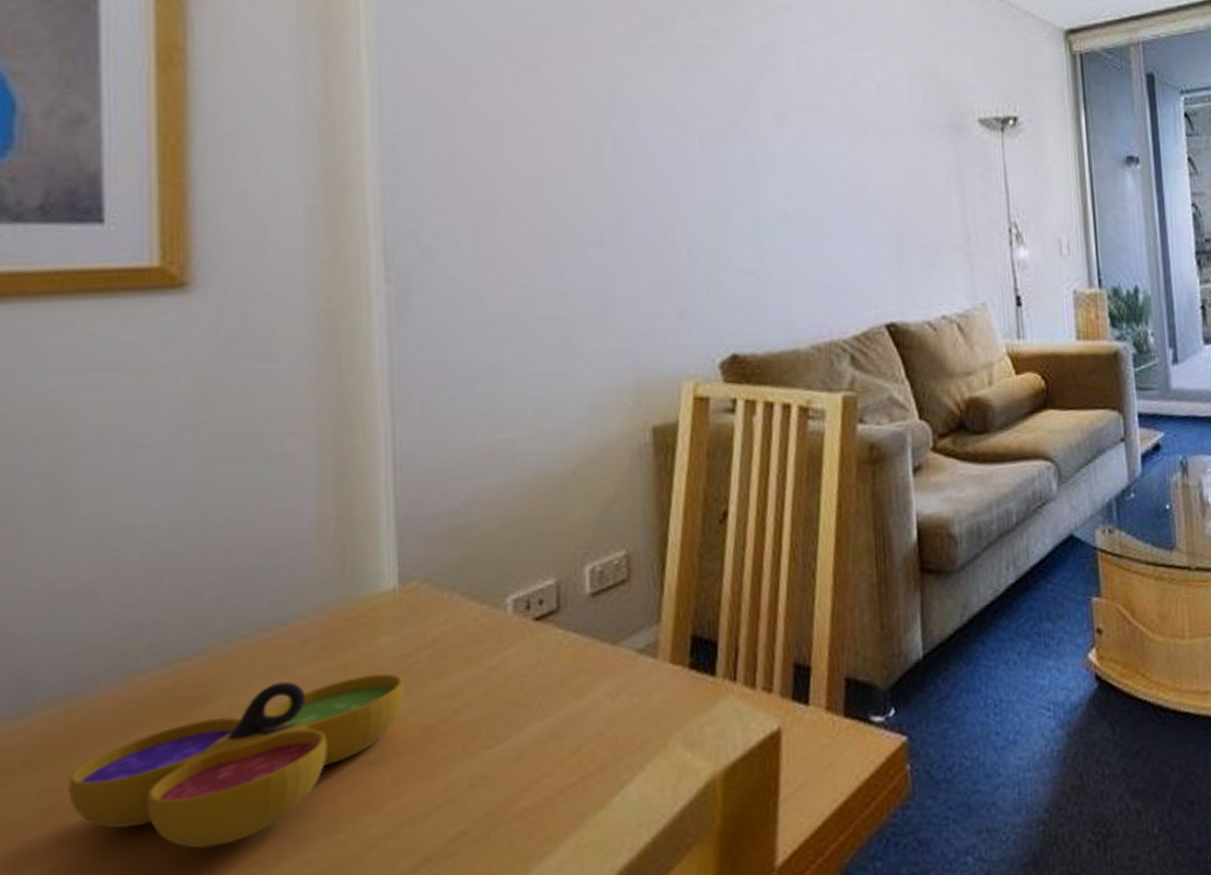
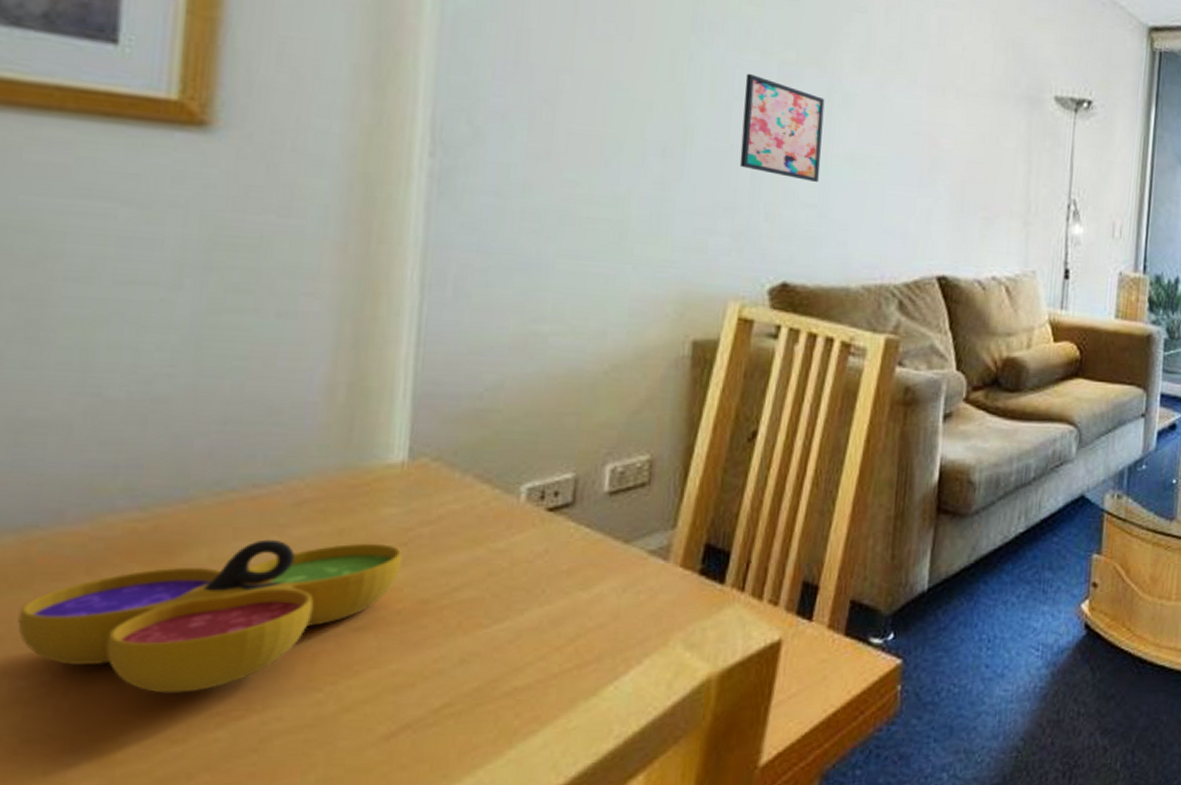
wall art: none [669,149,755,247] -> present [739,73,825,182]

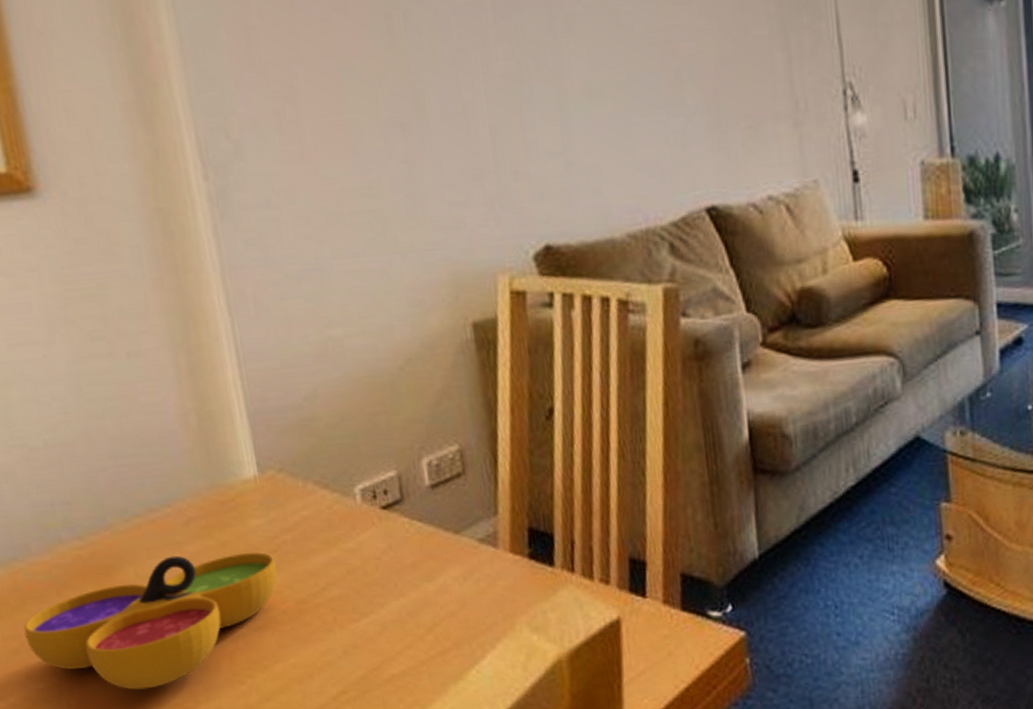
wall art: present [739,73,825,182] -> none [462,19,560,128]

